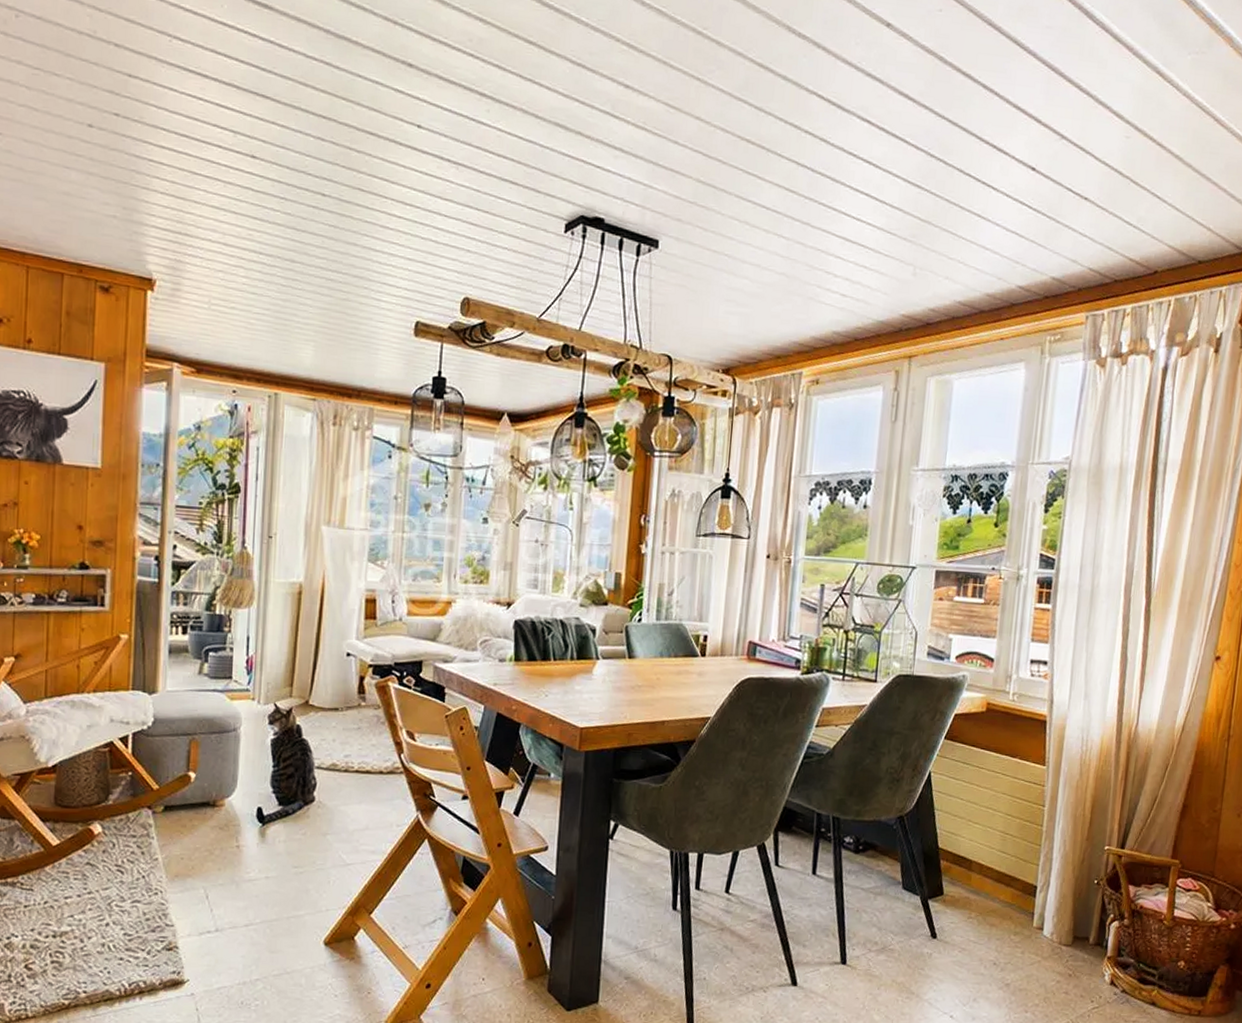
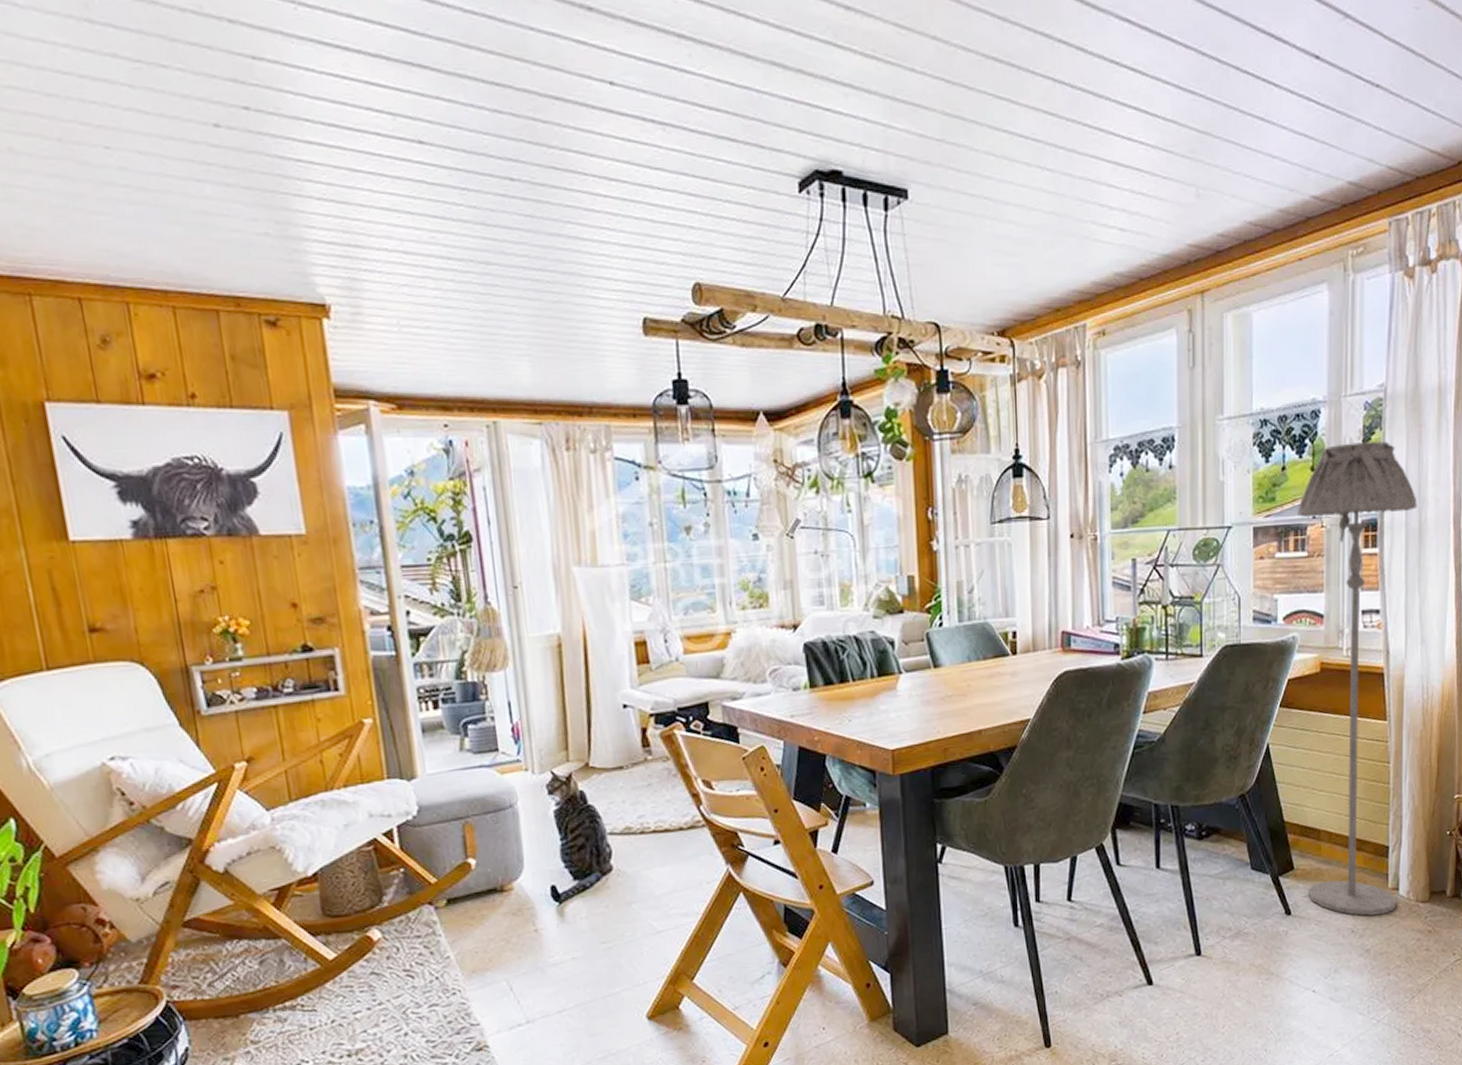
floor lamp: none [954,505,1092,952] -> present [1296,440,1417,917]

